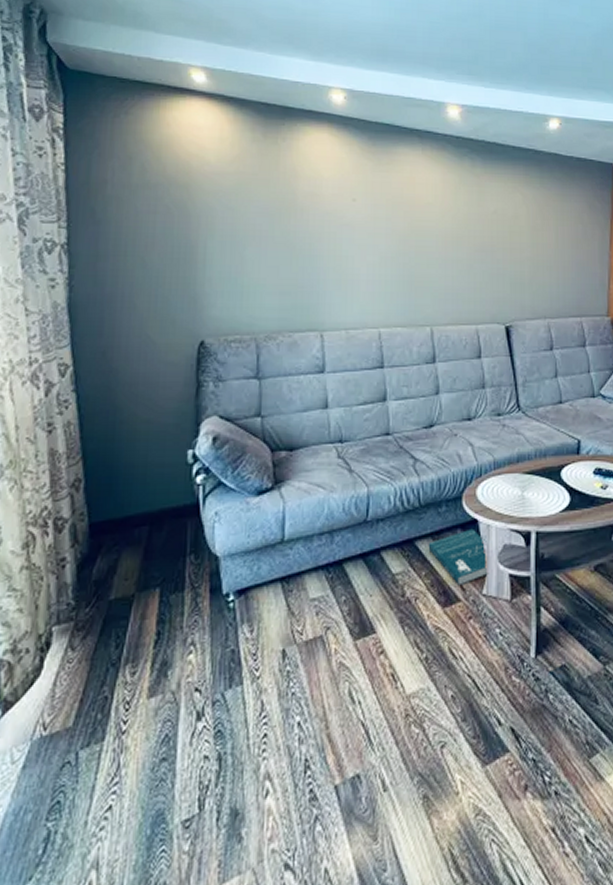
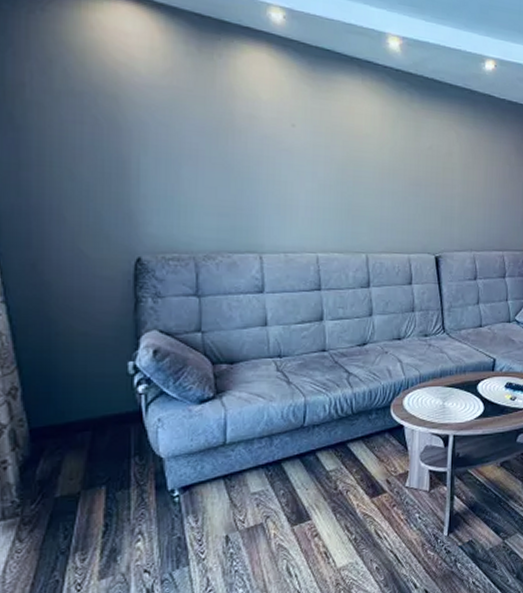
book: present [428,528,490,586] -> none [359,432,412,480]

